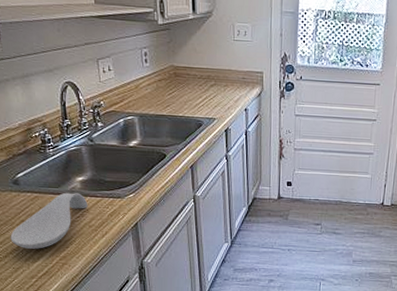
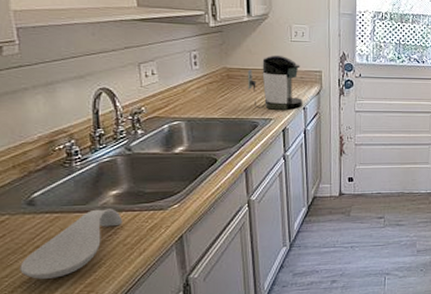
coffee maker: none [192,54,244,111] -> present [247,54,302,111]

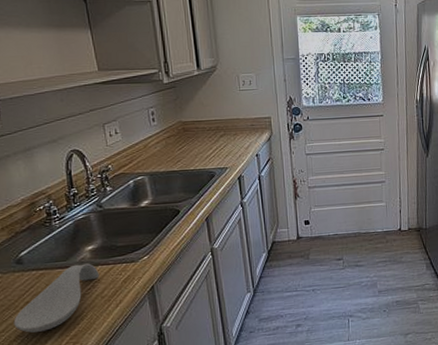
coffee maker: present [247,54,302,111] -> none [201,104,255,159]

